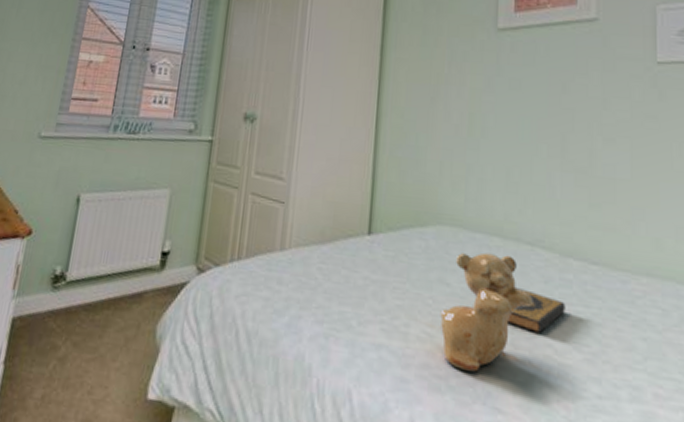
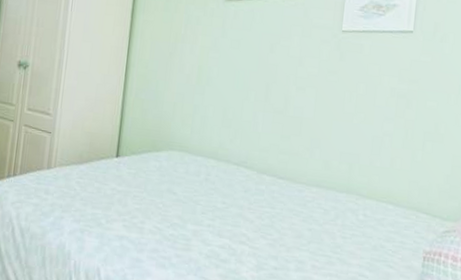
teddy bear: present [440,252,533,372] -> none [167,170,236,254]
hardback book: present [508,288,566,333] -> none [216,196,258,227]

